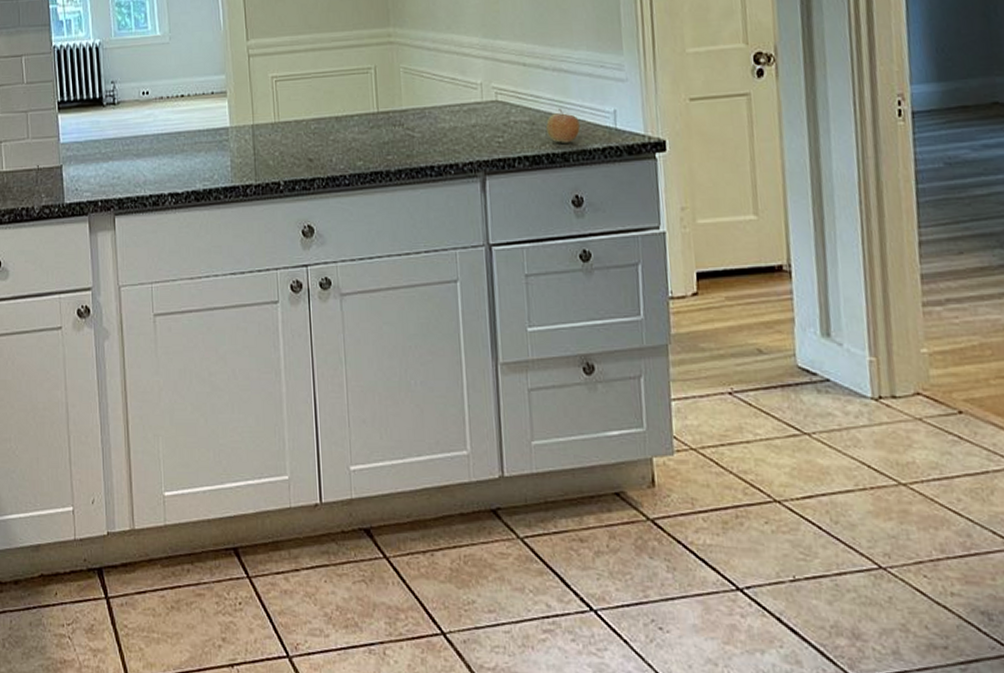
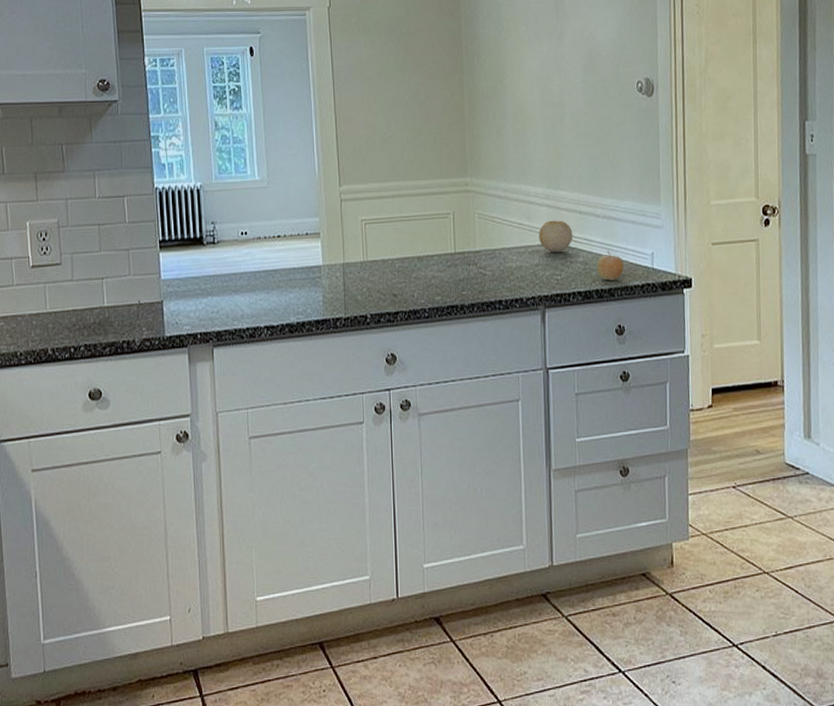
fruit: none [475,74,517,111] -> present [539,220,573,252]

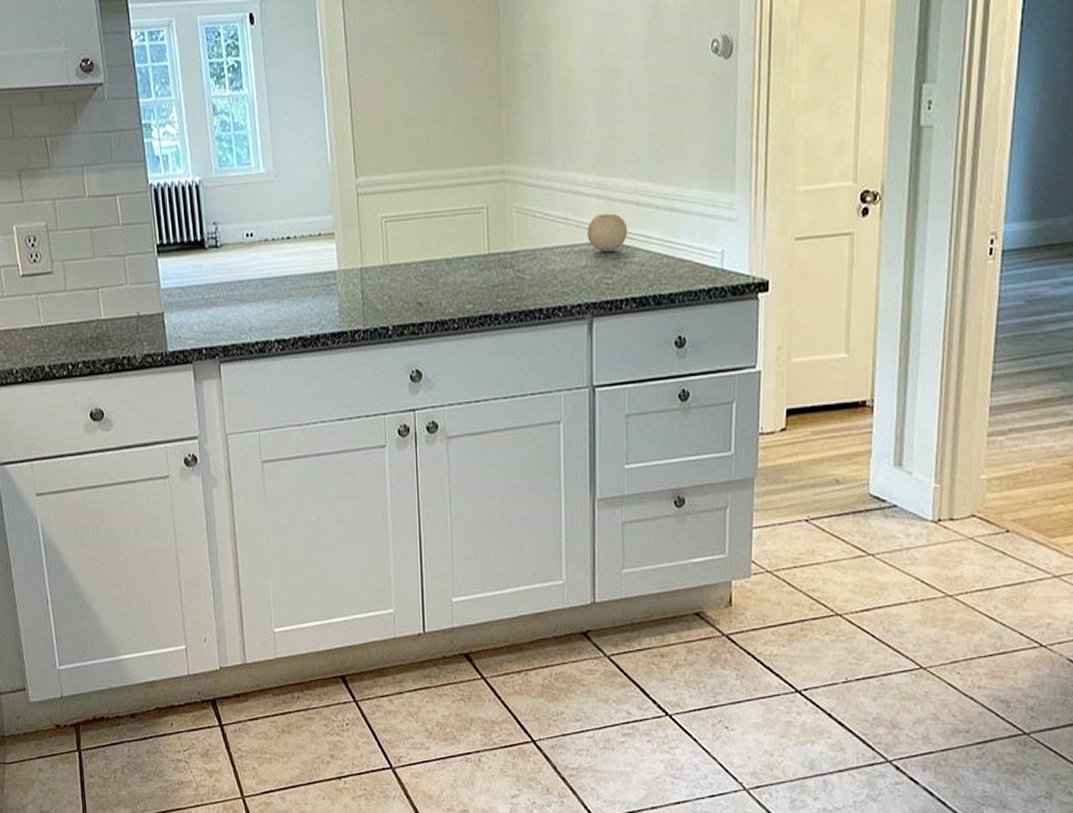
fruit: present [597,251,624,281] -> none [655,249,688,284]

